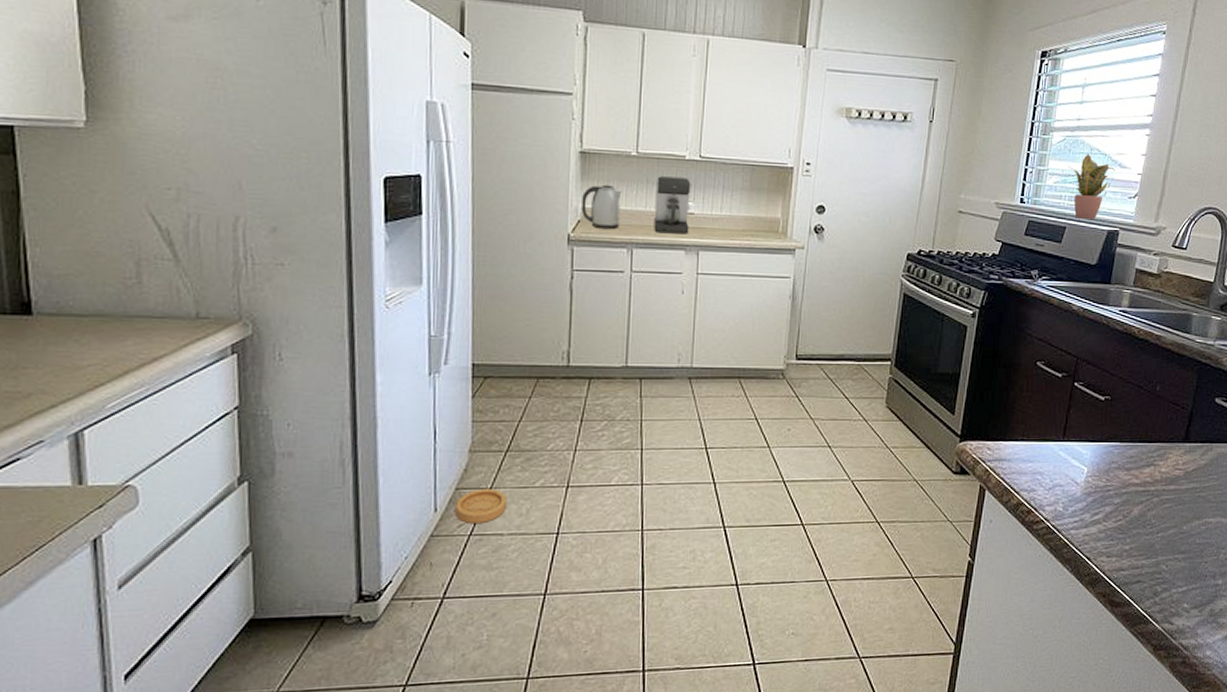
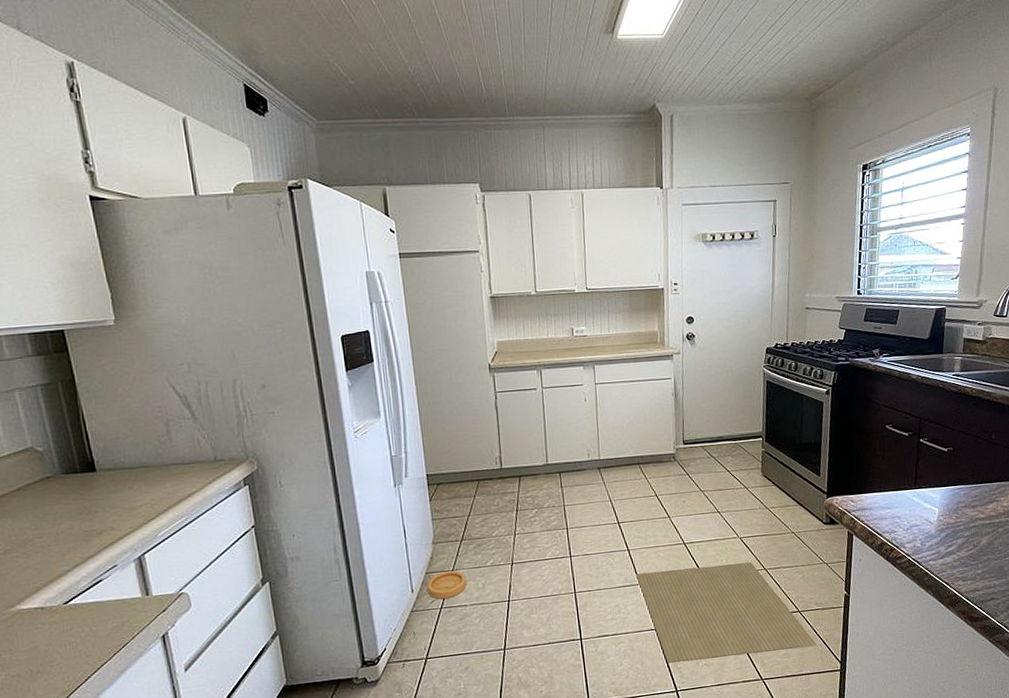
kettle: present [582,184,622,230] -> none [496,320,529,357]
coffee maker: present [654,176,691,234] -> none [554,307,585,355]
doormat: none [721,511,929,628] -> present [636,562,817,663]
potted plant: present [1069,154,1116,219] -> none [896,246,938,302]

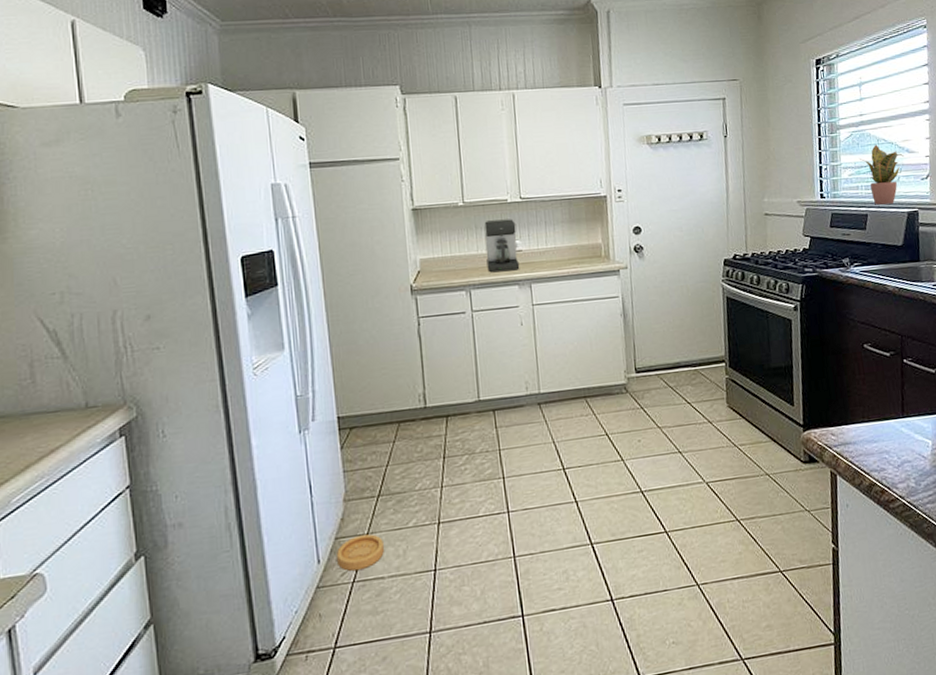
coffee maker: none [554,307,585,355] -> present [484,219,520,273]
doormat: present [636,562,817,663] -> none [587,512,805,643]
potted plant: none [896,246,938,302] -> present [860,145,904,205]

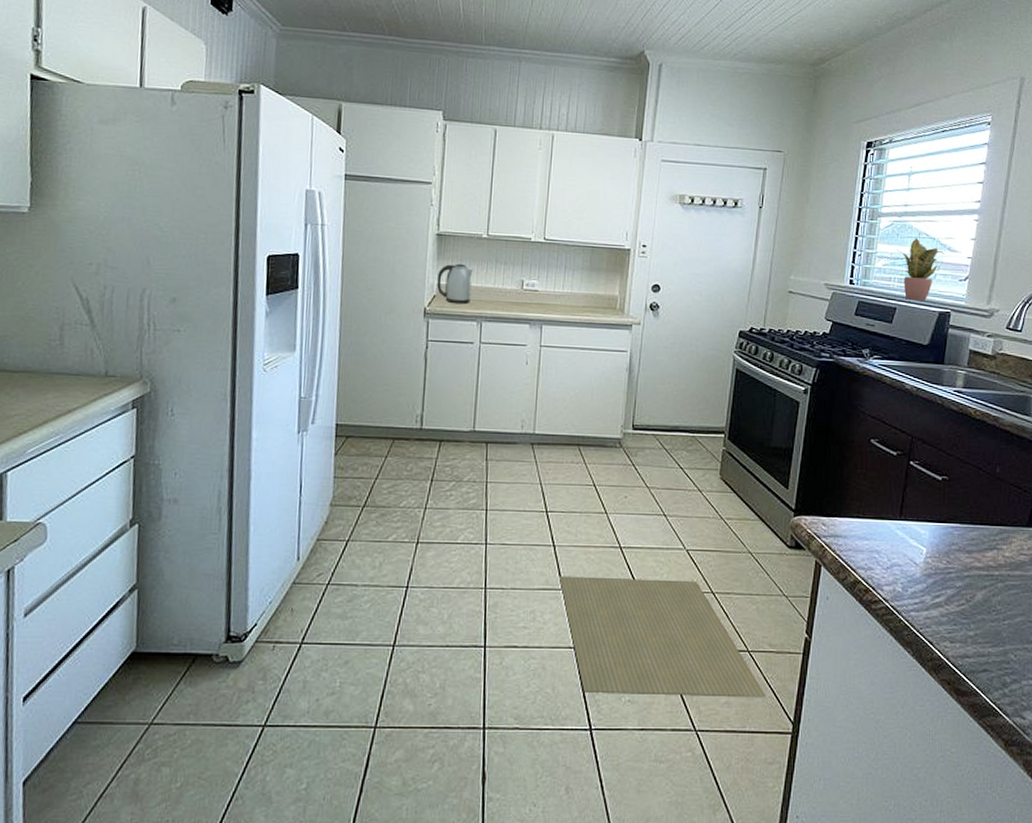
pet bowl: present [337,534,384,571] -> none [316,541,362,574]
kettle: none [419,235,456,277] -> present [437,263,474,305]
coffee maker: present [484,219,520,273] -> none [501,256,536,310]
doormat: none [587,512,805,643] -> present [560,576,766,698]

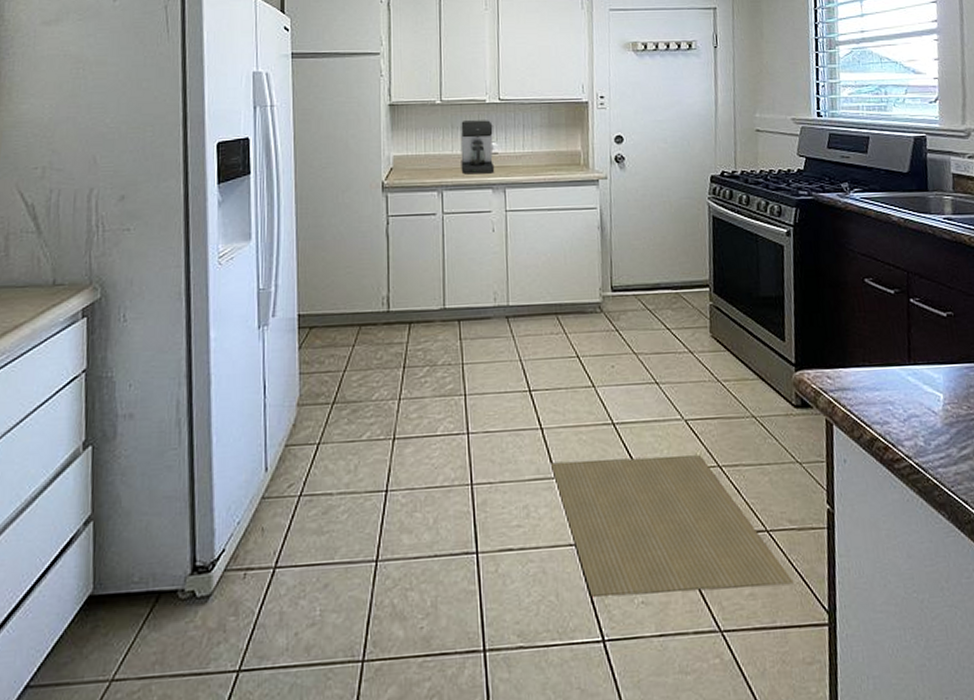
kettle: present [437,263,474,305] -> none [393,132,430,175]
coffee maker: none [501,256,536,310] -> present [461,120,495,175]
potted plant: present [897,238,945,301] -> none [861,63,910,127]

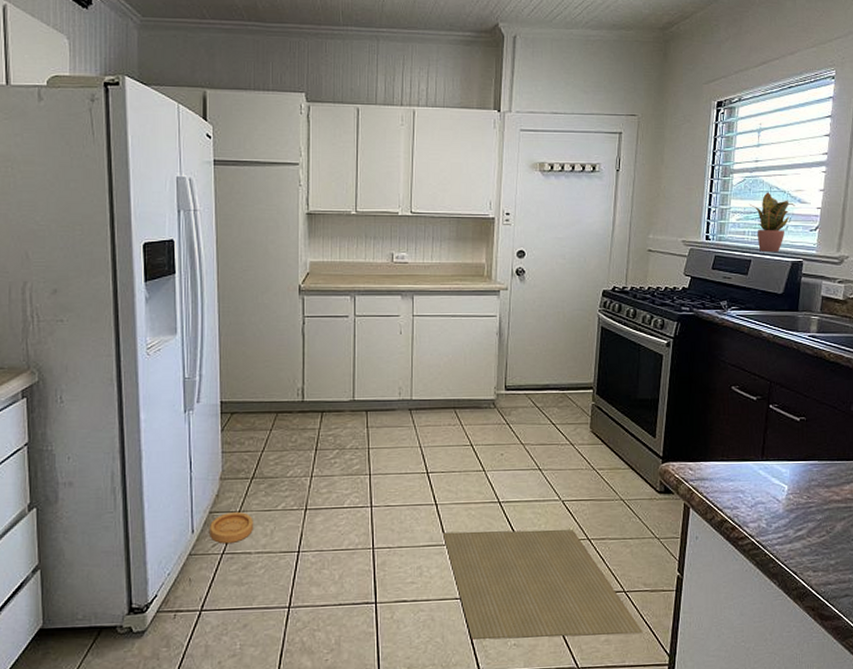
pet bowl: none [286,444,334,484] -> present [210,512,253,544]
coffee maker: present [461,120,495,175] -> none [373,231,404,281]
potted plant: none [861,63,910,127] -> present [750,192,796,252]

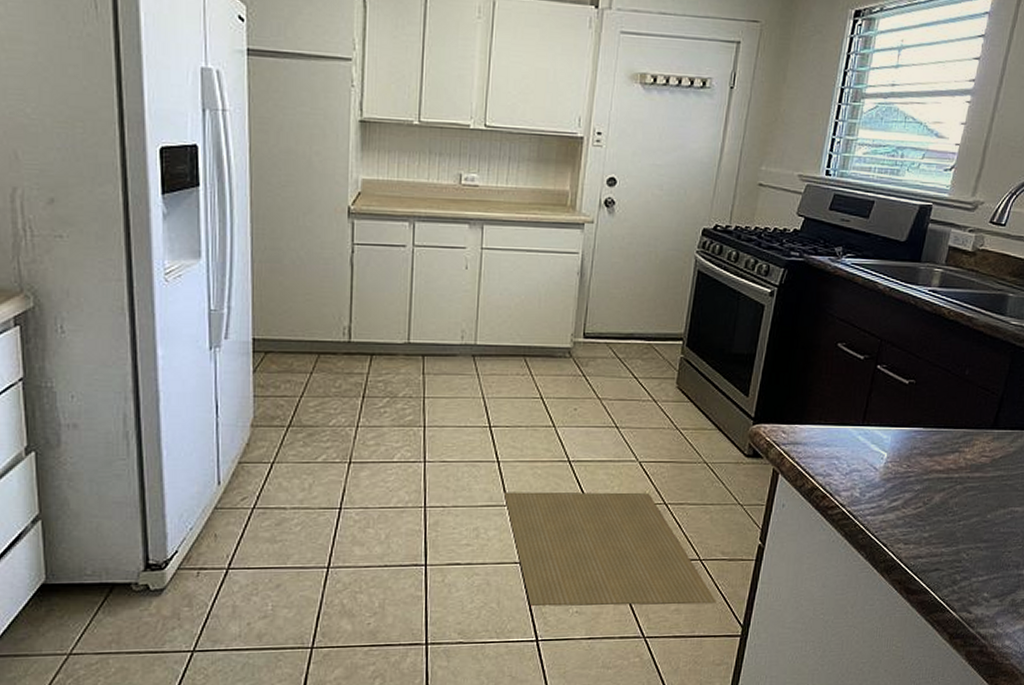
pet bowl: present [210,512,253,544] -> none [239,464,289,498]
potted plant: present [750,192,796,252] -> none [880,122,932,193]

